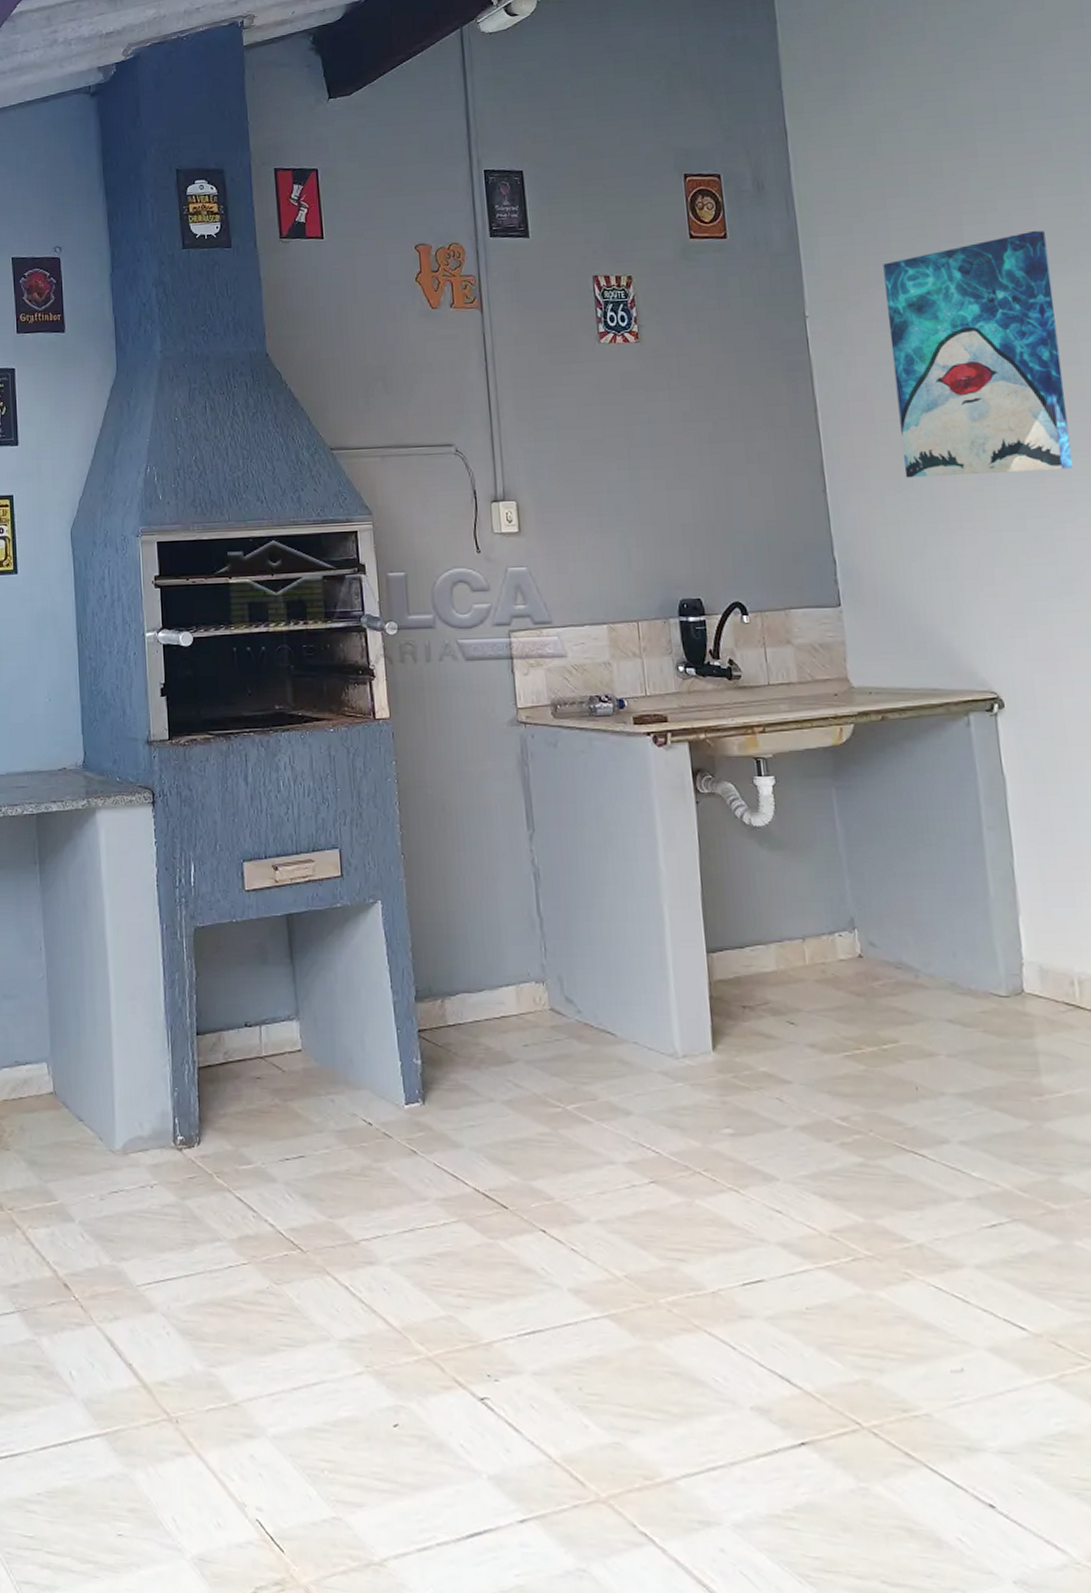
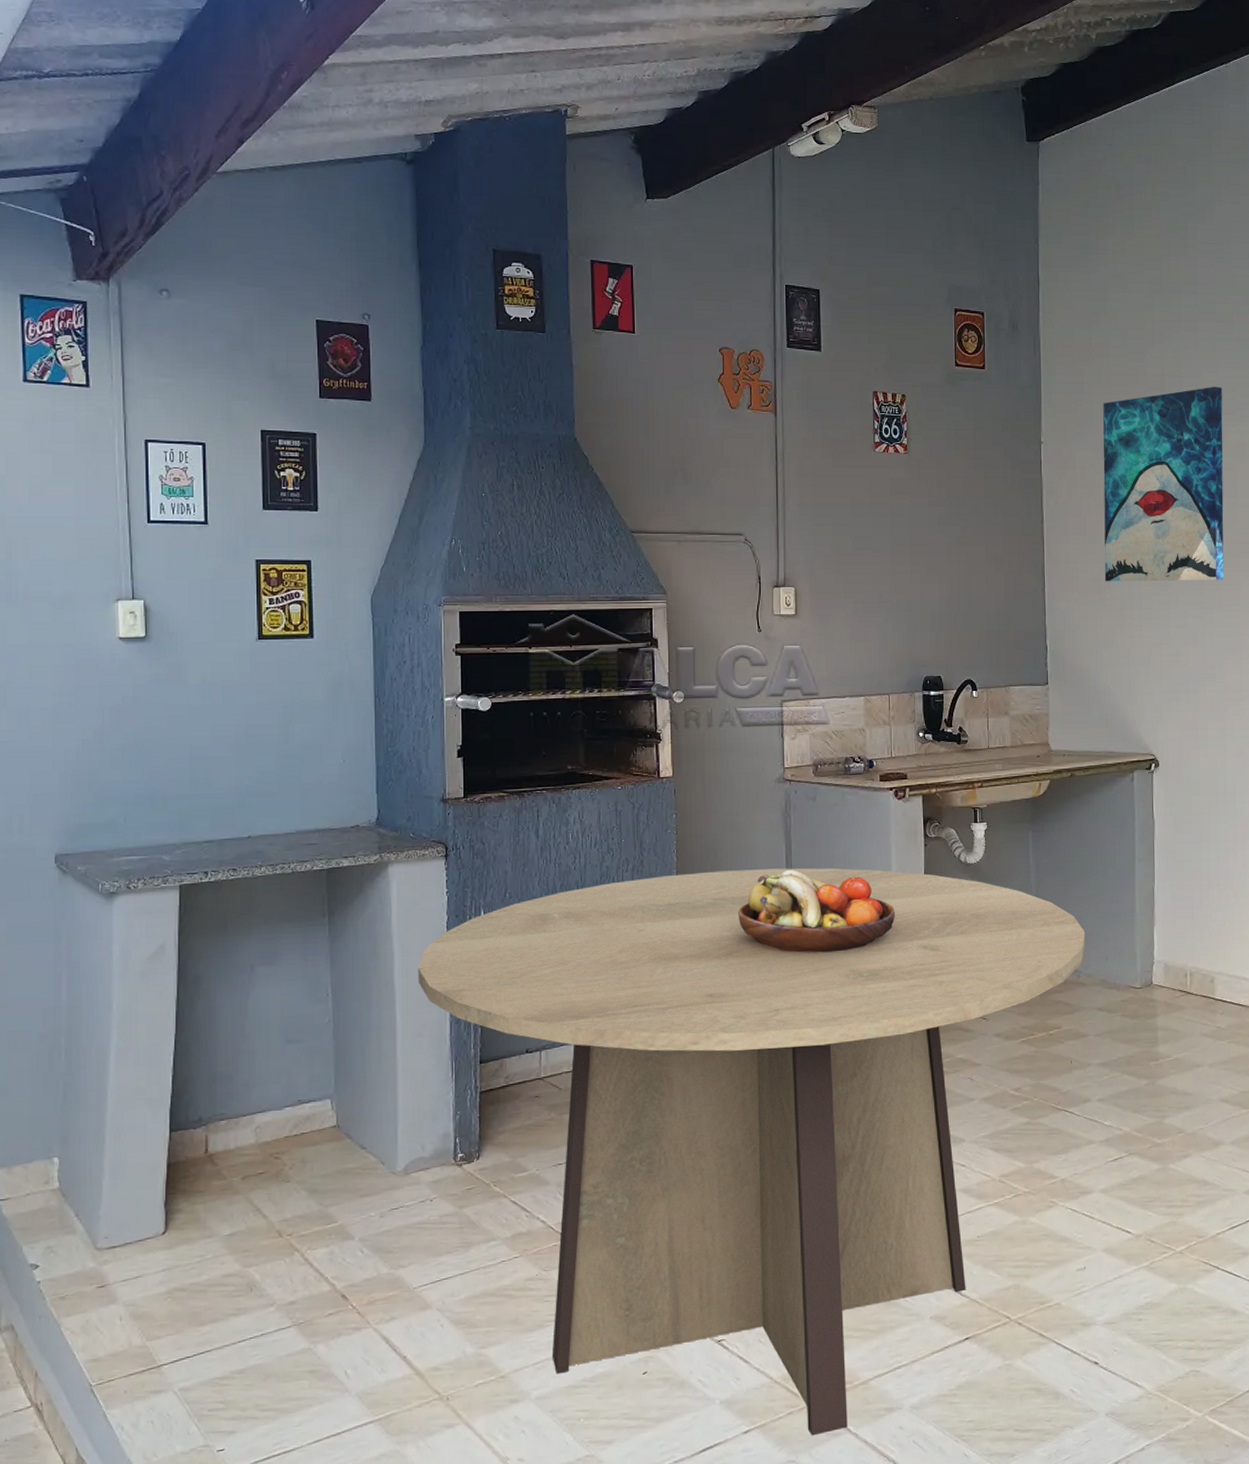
dining table: none [129,826,923,1541] -> present [417,868,1086,1436]
fruit bowl: none [474,827,665,929] -> present [738,869,895,953]

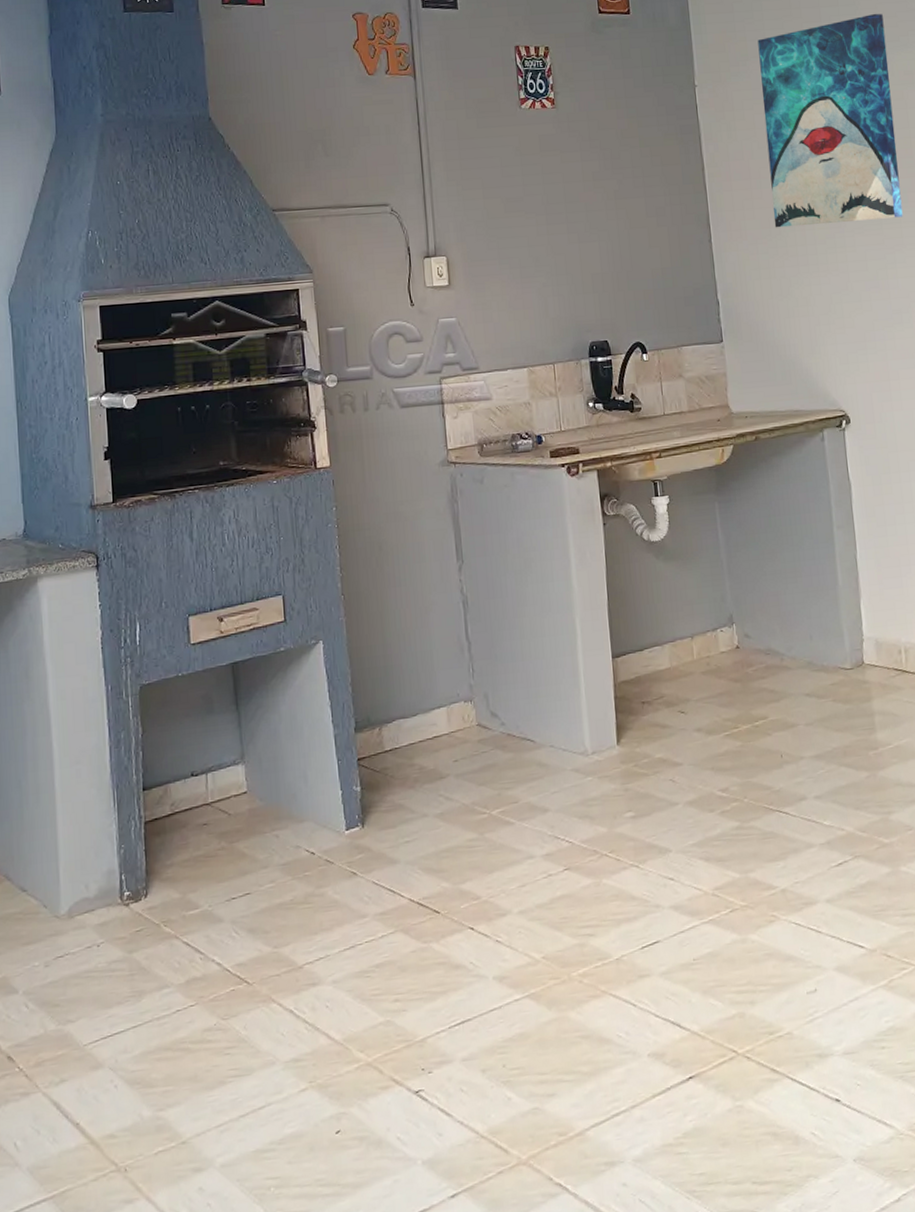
dining table: present [417,868,1086,1436] -> none [73,554,787,1198]
fruit bowl: present [738,869,895,953] -> none [408,559,577,650]

